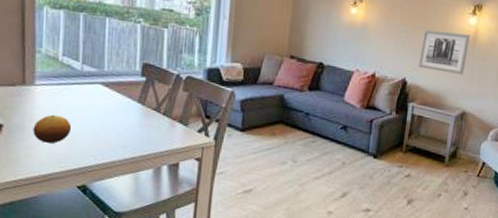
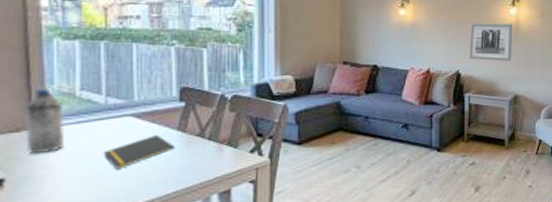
water bottle: none [19,50,49,107] -> present [25,88,64,153]
fruit: present [33,114,72,144] -> none [46,157,97,192]
notepad: none [77,103,136,130] -> present [103,134,176,169]

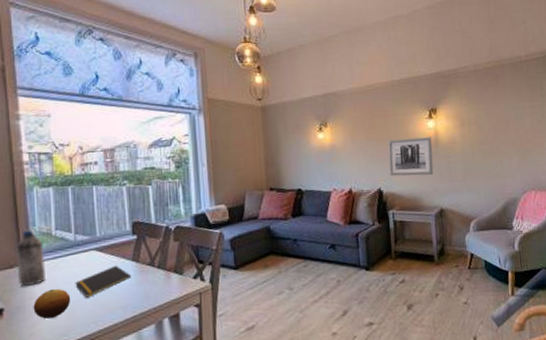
fruit: none [46,157,97,192] -> present [33,288,71,319]

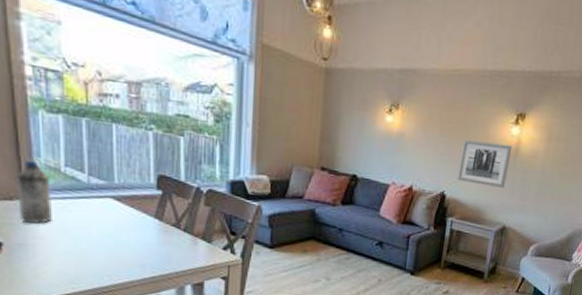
fruit: present [33,288,71,319] -> none [37,231,82,263]
notepad: present [75,265,132,298] -> none [87,219,153,249]

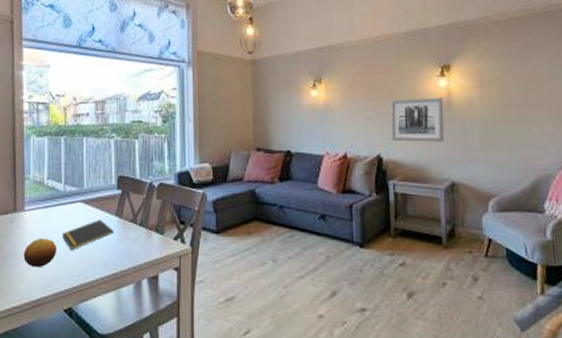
water bottle: present [16,160,52,224] -> none [11,178,36,232]
fruit: none [37,231,82,263] -> present [23,238,57,267]
notepad: none [87,219,153,249] -> present [62,219,114,250]

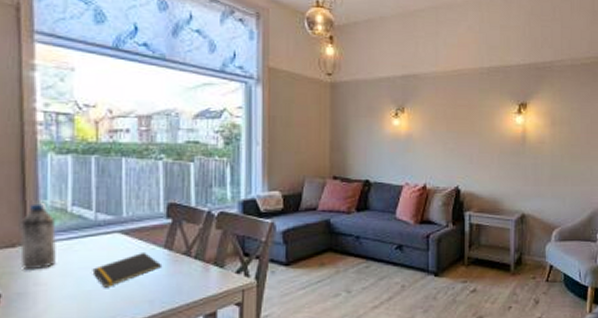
water bottle: none [11,178,36,232] -> present [20,203,56,269]
fruit: present [23,238,57,267] -> none [38,274,86,309]
wall art: present [390,97,445,142] -> none [469,133,519,176]

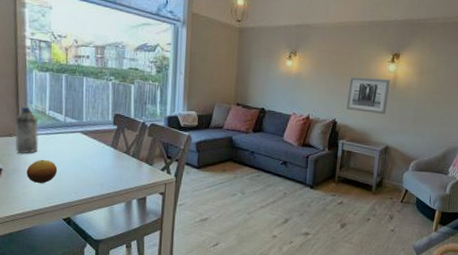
fruit: none [38,274,86,309] -> present [26,159,58,183]
notepad: present [92,251,163,288] -> none [62,148,110,172]
wall art: none [469,133,519,176] -> present [345,76,391,114]

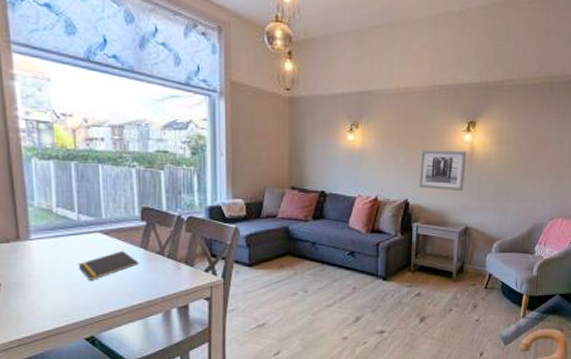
water bottle: present [15,106,38,154] -> none [12,204,46,262]
fruit: present [26,159,58,183] -> none [32,268,74,297]
notepad: none [62,148,110,172] -> present [78,250,140,280]

